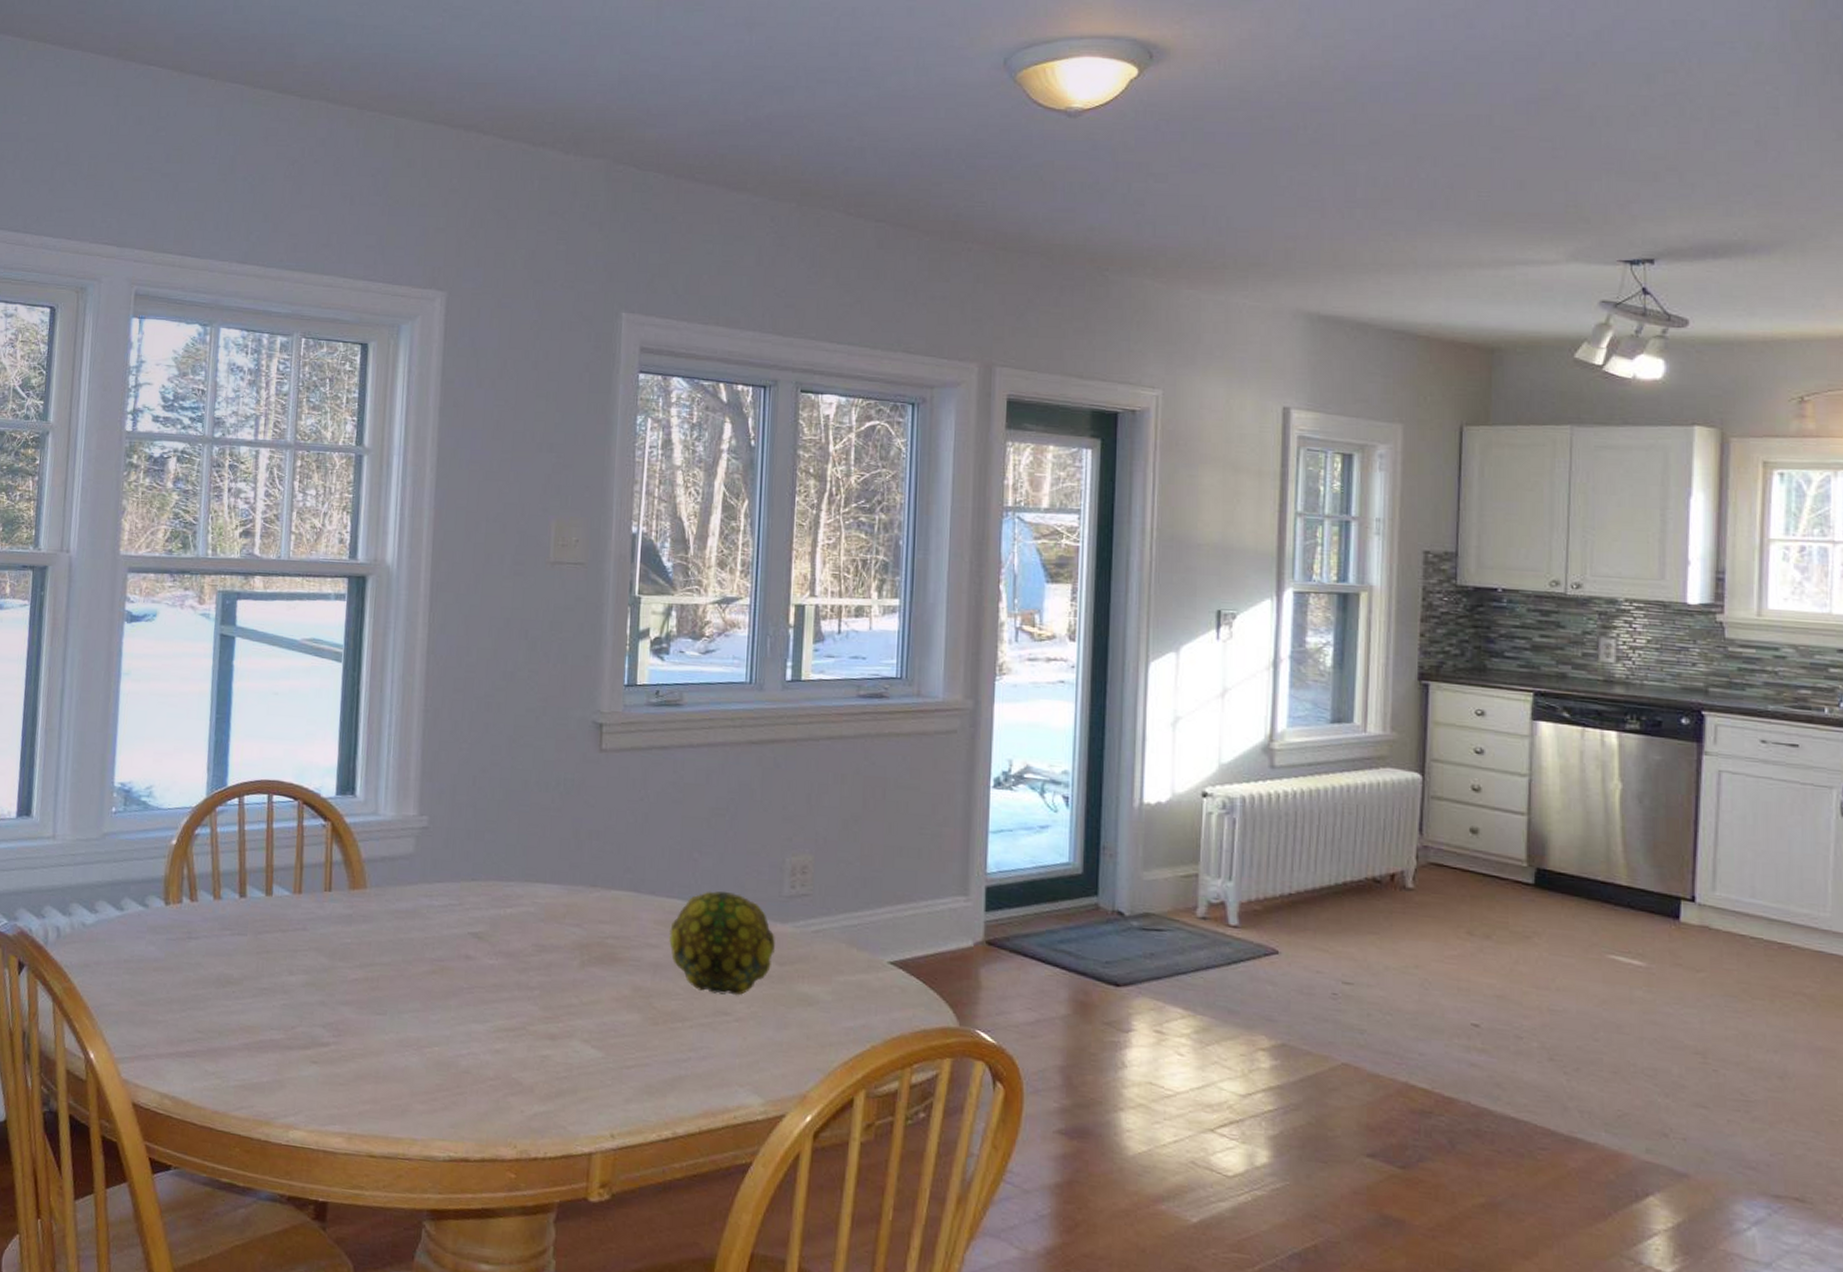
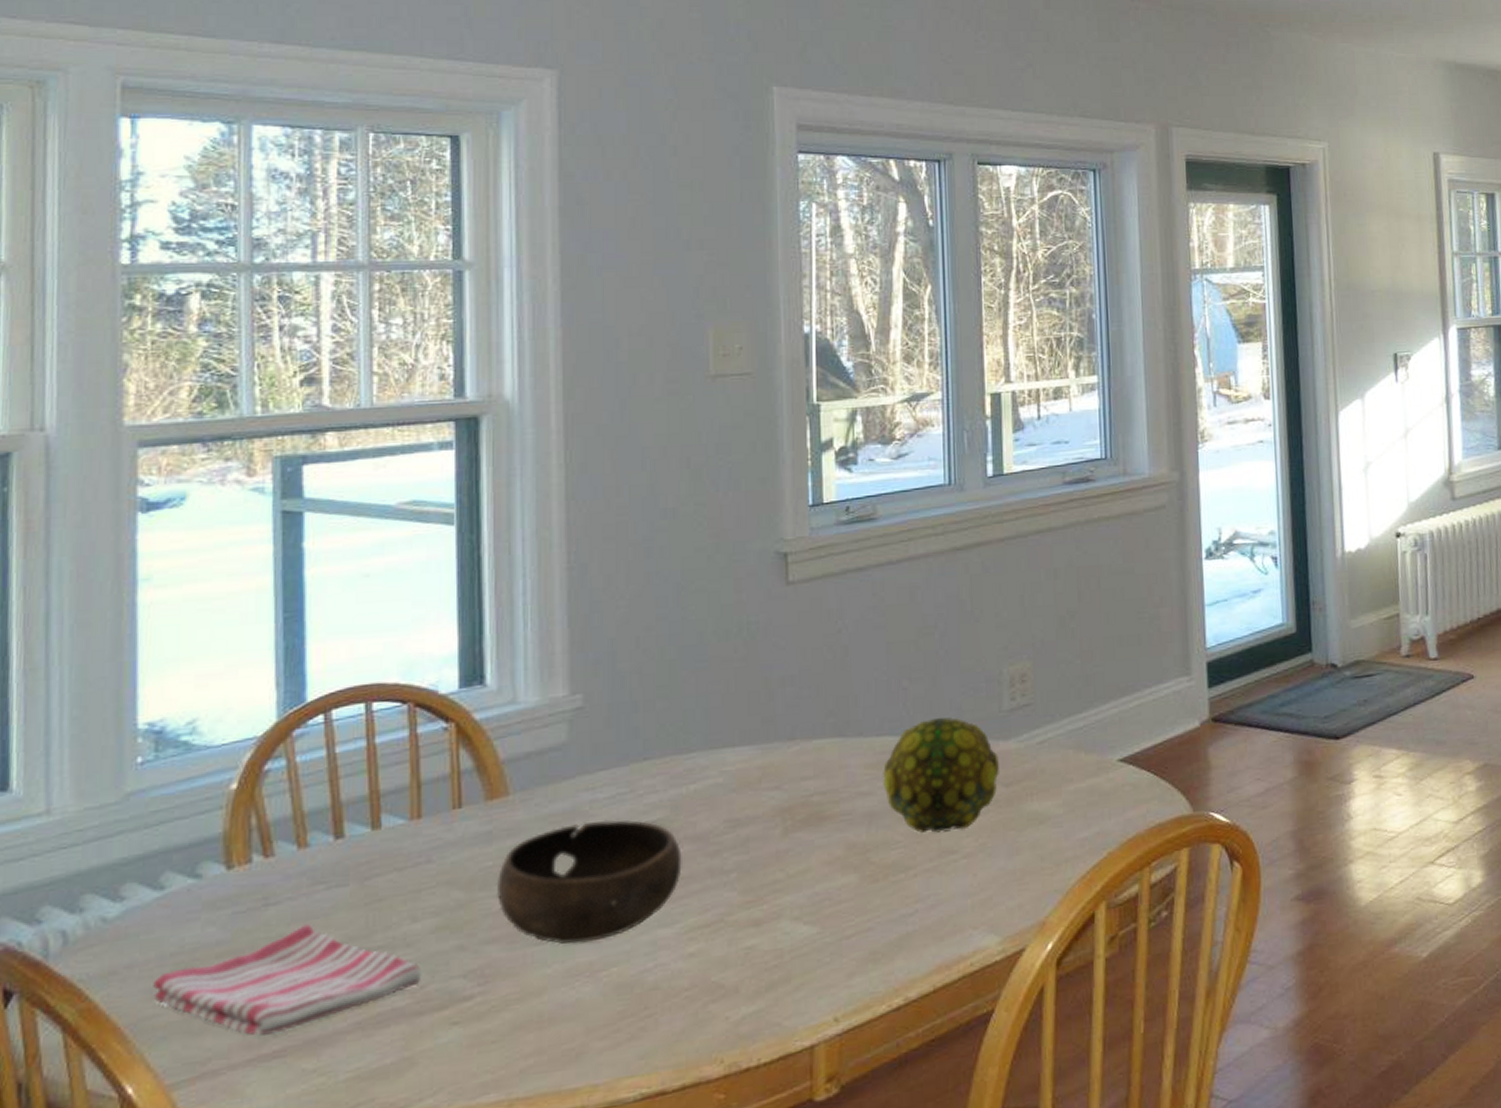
dish towel: none [112,959,294,1039] -> present [153,924,422,1036]
bowl: none [352,922,496,1022] -> present [496,820,682,945]

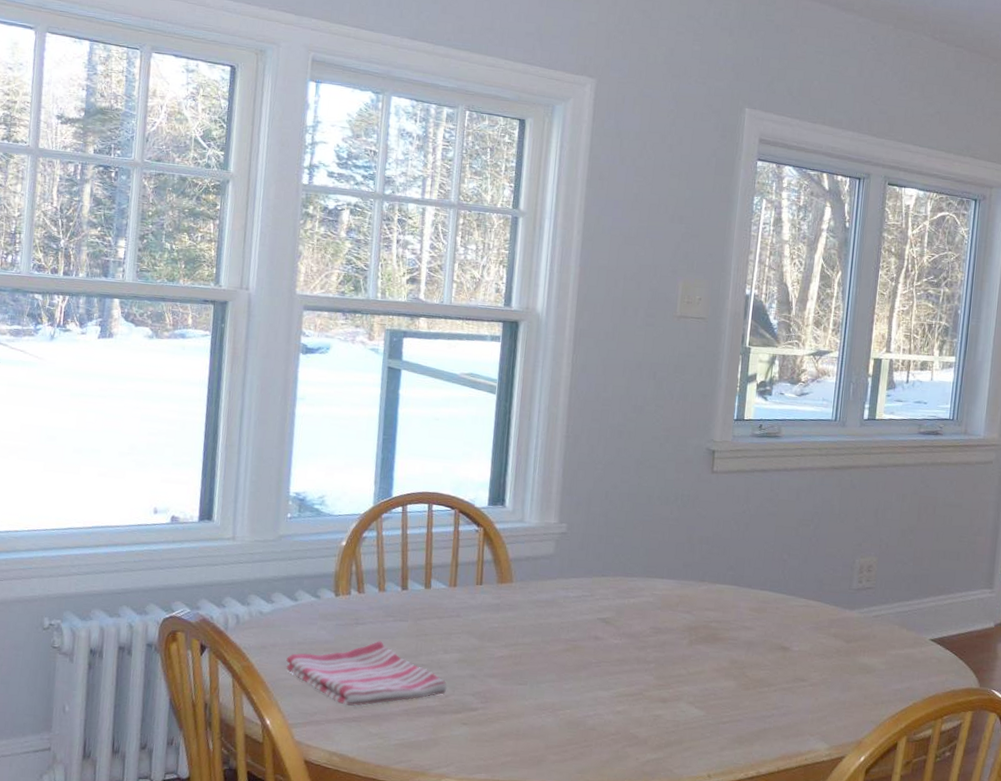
bowl: present [496,820,682,945] -> none [499,609,620,690]
decorative ball: present [883,717,999,833] -> none [761,584,844,667]

